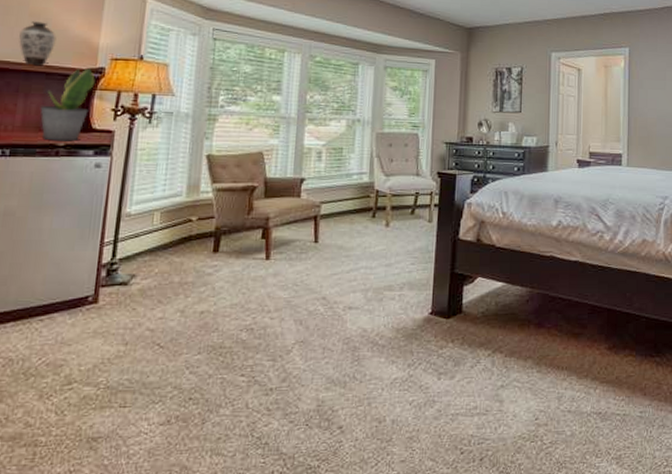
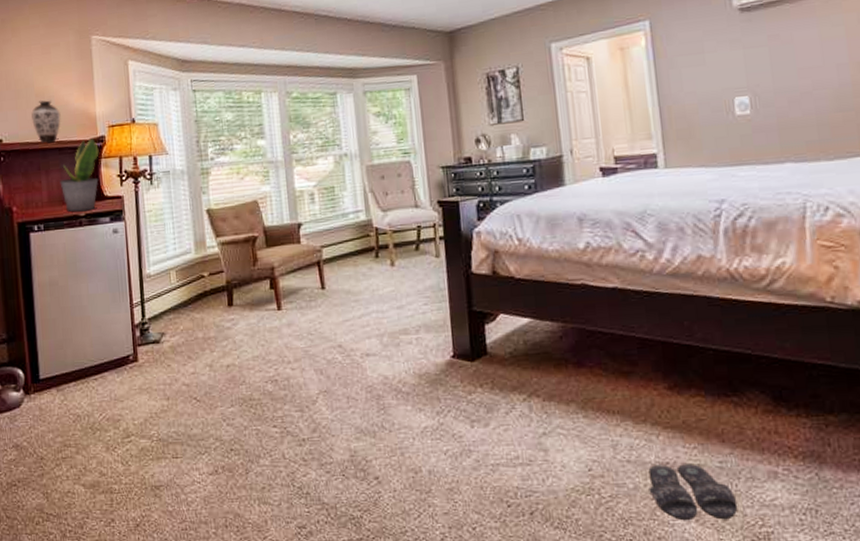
slippers: none [582,413,650,462] -> present [648,464,738,520]

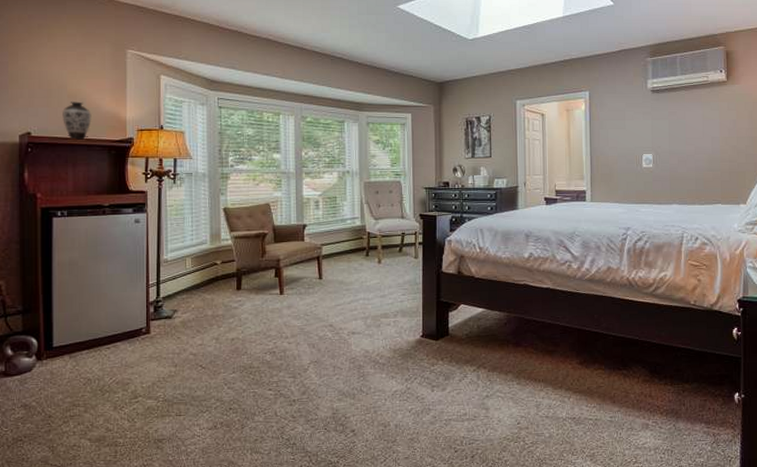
potted plant: present [59,138,99,213] -> none [86,139,127,202]
slippers: present [648,464,738,520] -> none [560,418,620,459]

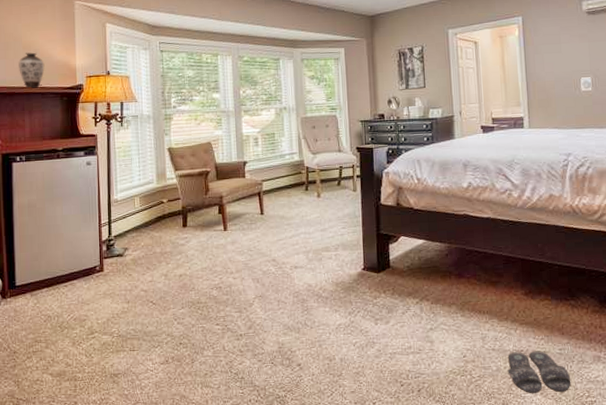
slippers: none [560,418,620,459] -> present [507,351,571,393]

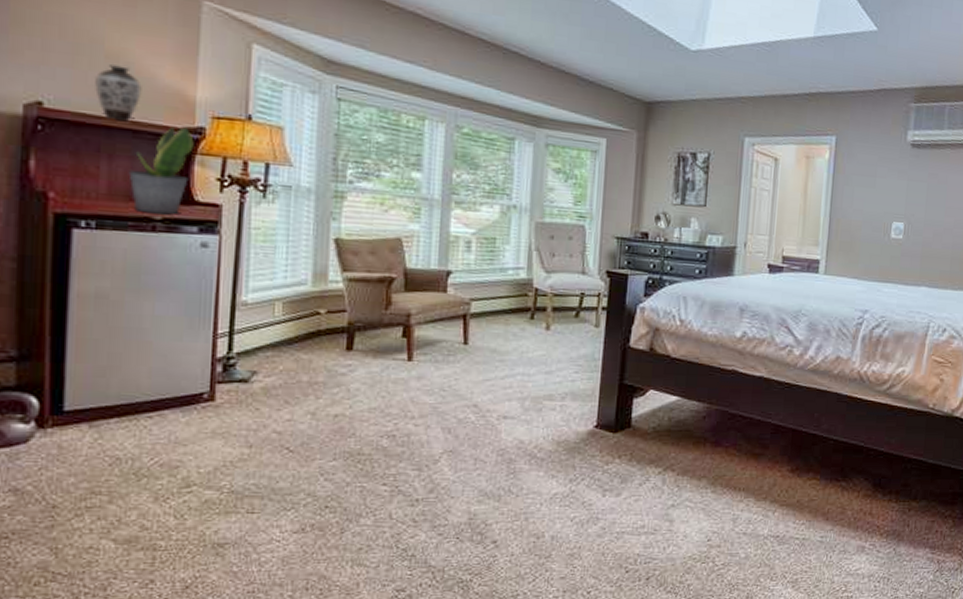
potted plant: none [41,86,77,147] -> present [128,126,194,215]
slippers: present [507,351,571,393] -> none [757,538,829,586]

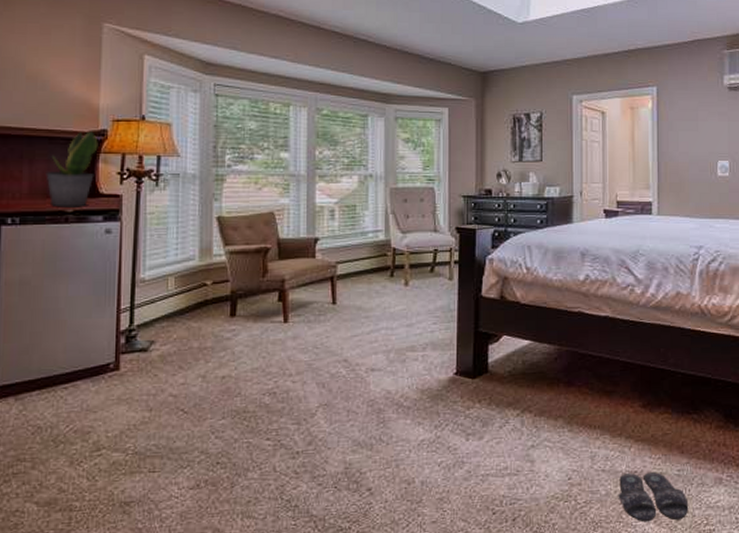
decorative vase: present [95,64,142,123] -> none [18,84,56,132]
slippers: none [757,538,829,586] -> present [618,472,689,521]

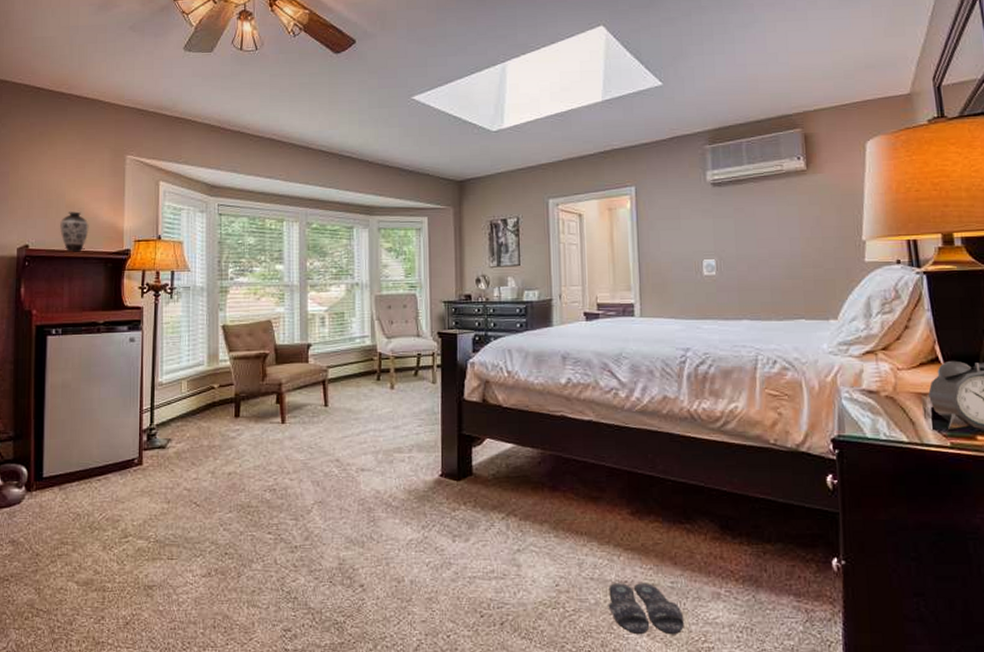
decorative vase: none [18,84,56,132] -> present [60,211,89,253]
potted plant: present [46,131,98,207] -> none [82,251,123,319]

